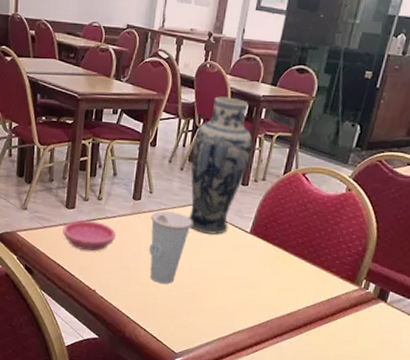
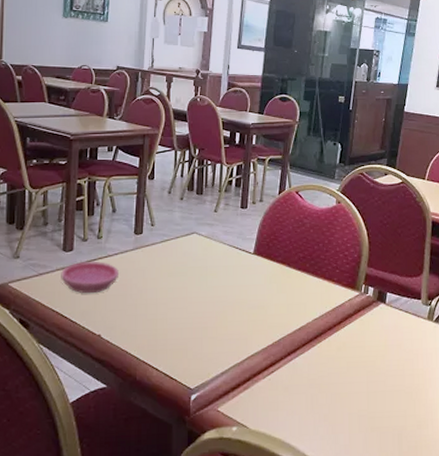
cup: present [149,211,193,284] -> none [154,242,198,317]
vase: present [189,96,253,235] -> none [191,127,247,260]

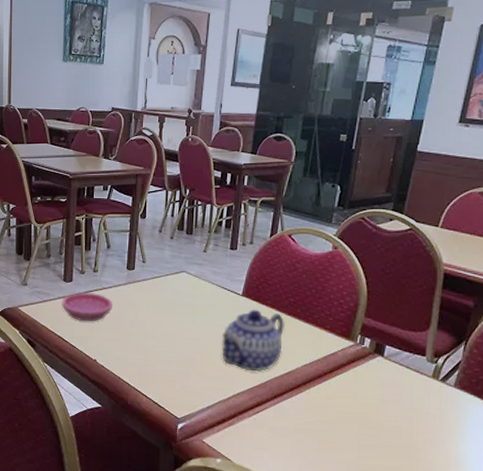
teapot: none [234,267,296,330] -> present [221,309,285,372]

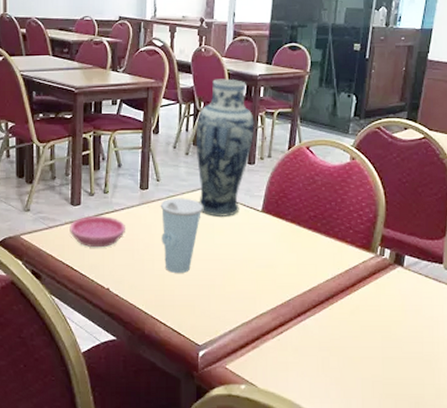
cup: none [145,279,186,350] -> present [160,198,204,273]
vase: none [181,167,238,299] -> present [196,79,255,217]
teapot: present [221,309,285,372] -> none [241,225,306,290]

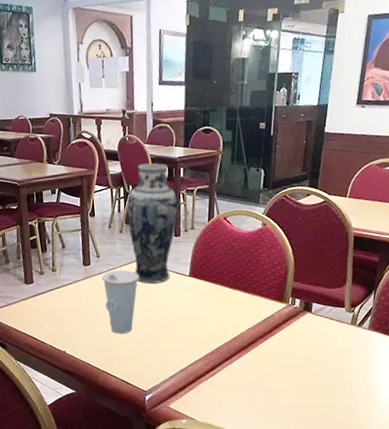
saucer: present [69,216,125,248] -> none [26,291,74,319]

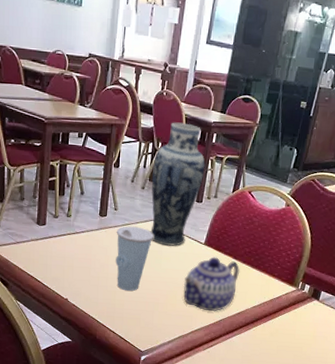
teapot: none [175,286,229,341] -> present [183,257,240,312]

